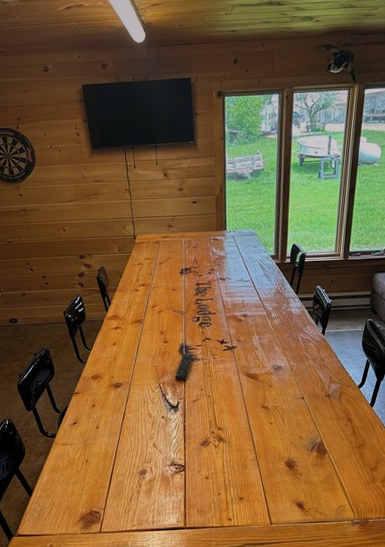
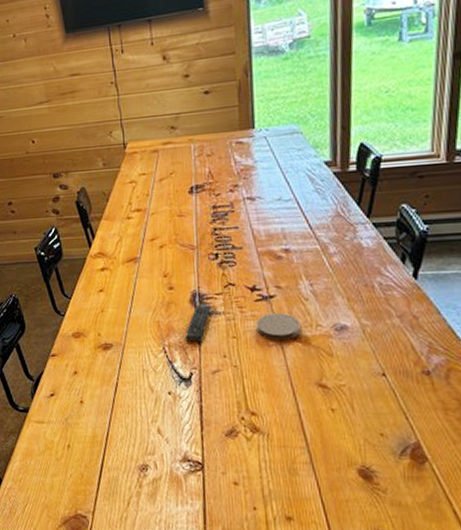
coaster: none [223,358,252,378] -> present [256,312,301,341]

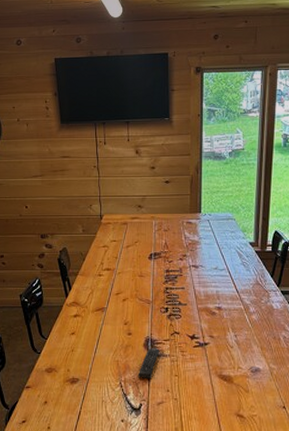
coaster: present [256,312,301,341] -> none [193,356,226,379]

